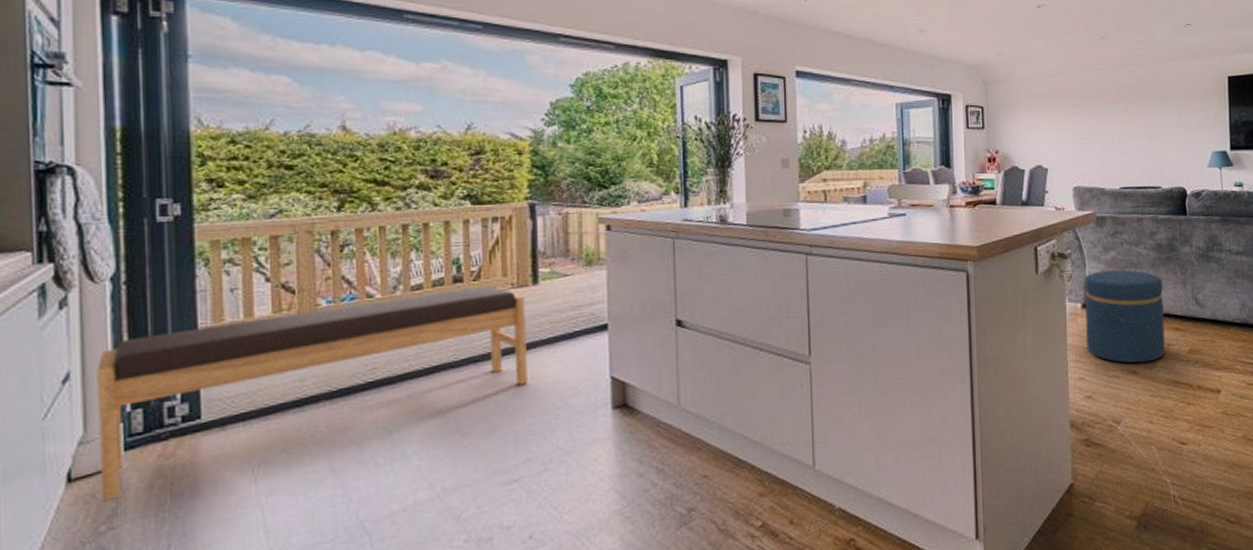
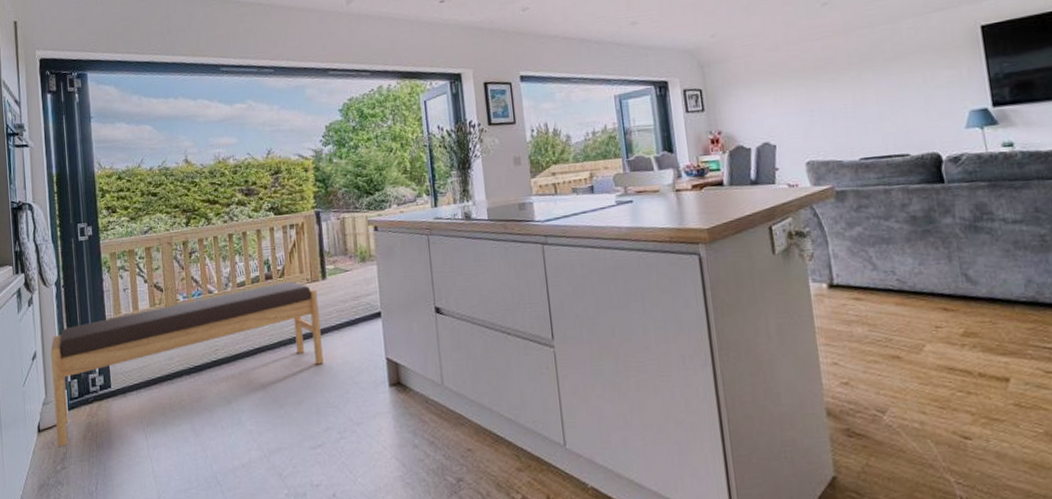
ottoman: present [1085,270,1165,364] -> none [828,246,933,348]

